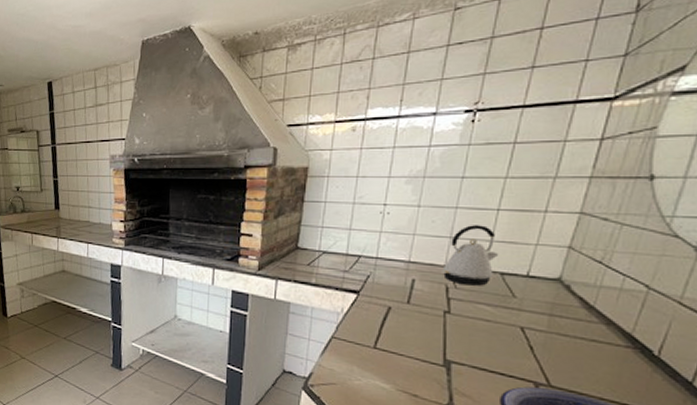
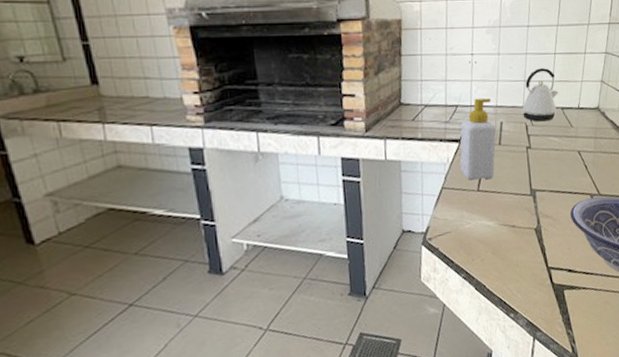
soap bottle: none [355,250,405,337] -> present [460,98,496,180]

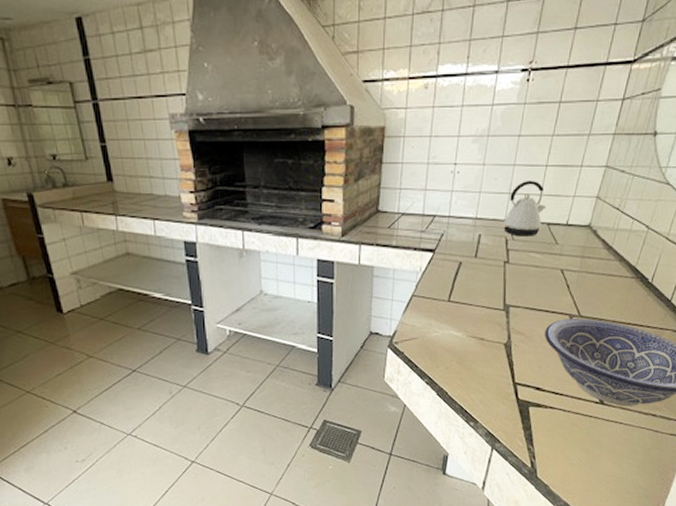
soap bottle: present [460,98,496,180] -> none [432,209,473,290]

